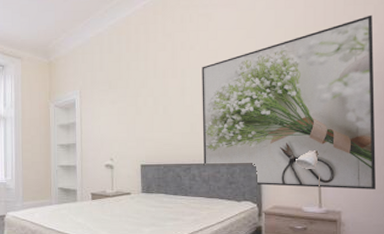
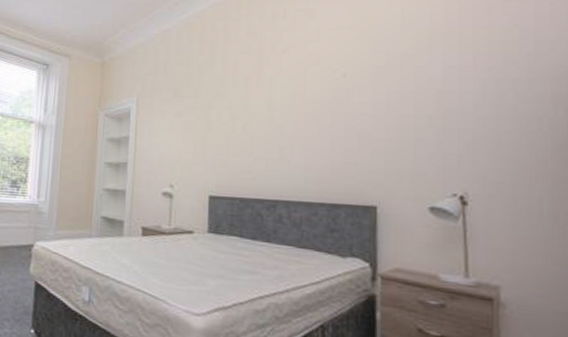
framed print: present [202,14,376,189] -> none [294,14,556,259]

